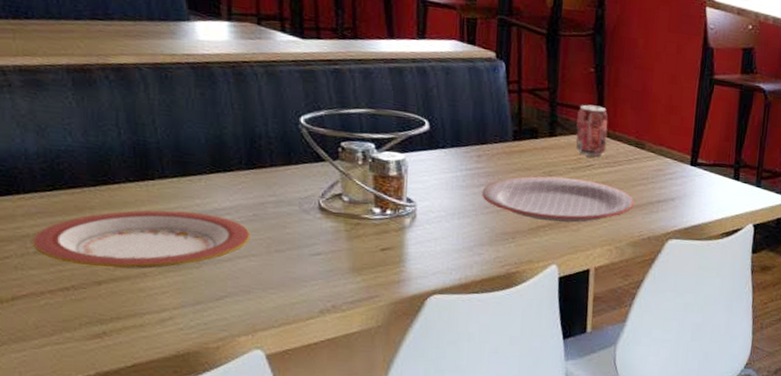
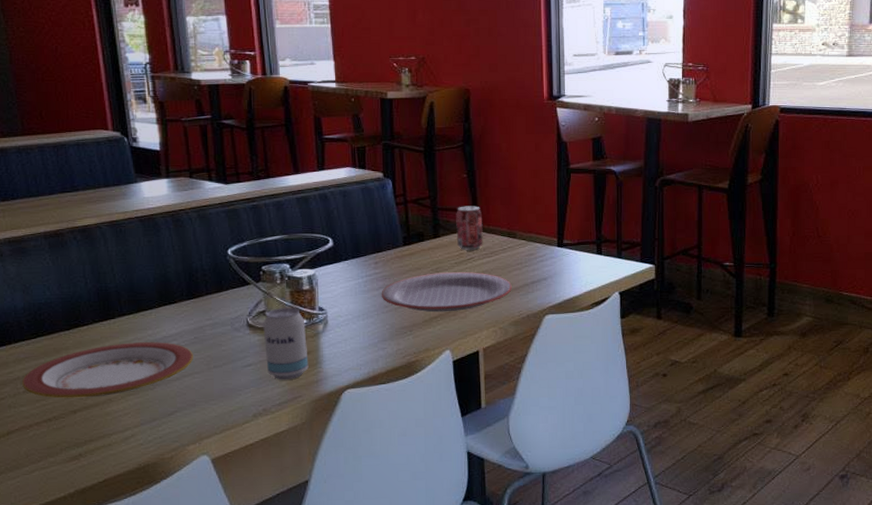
beverage can: none [338,193,390,276] -> present [263,308,309,380]

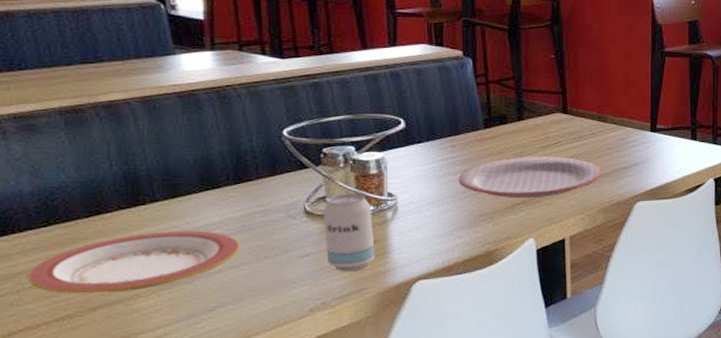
beverage can: present [456,206,483,250] -> none [542,88,571,134]

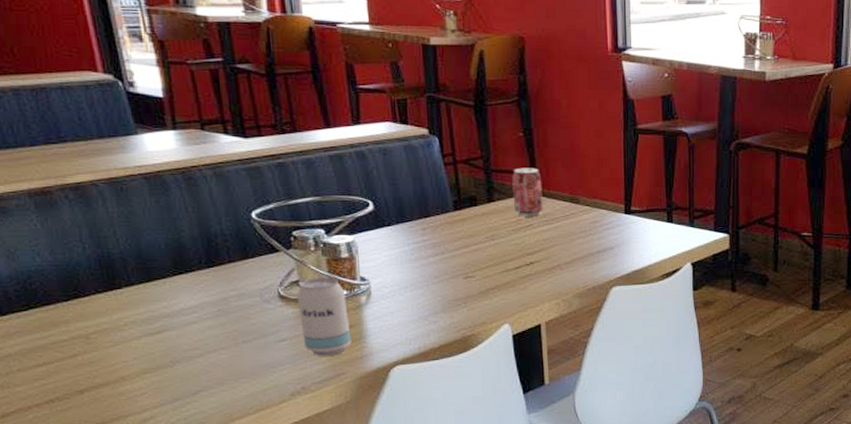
plate: present [28,230,240,294] -> none [15,314,218,377]
plate: present [458,157,601,199] -> none [430,240,576,283]
beverage can: none [542,88,571,134] -> present [512,168,543,216]

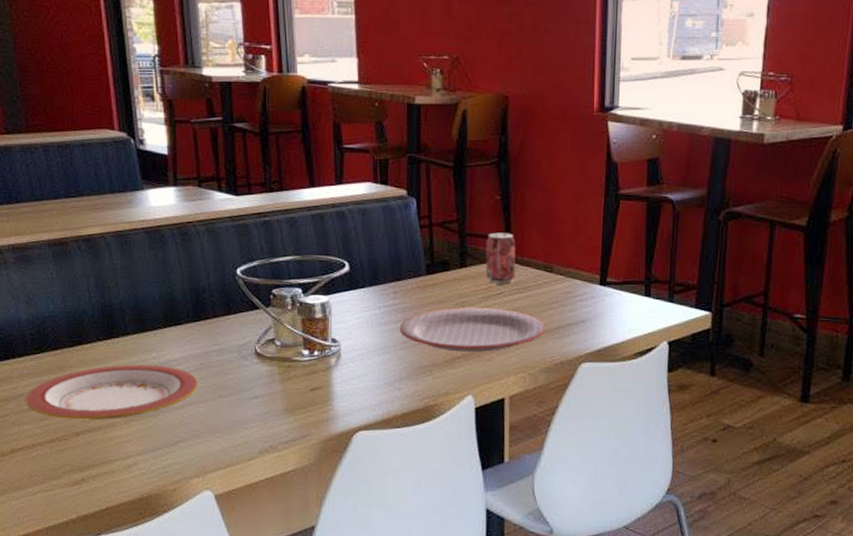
plate: none [15,314,218,377] -> present [26,364,198,420]
beverage can: present [297,277,352,356] -> none [272,337,319,416]
plate: none [430,240,576,283] -> present [399,307,545,353]

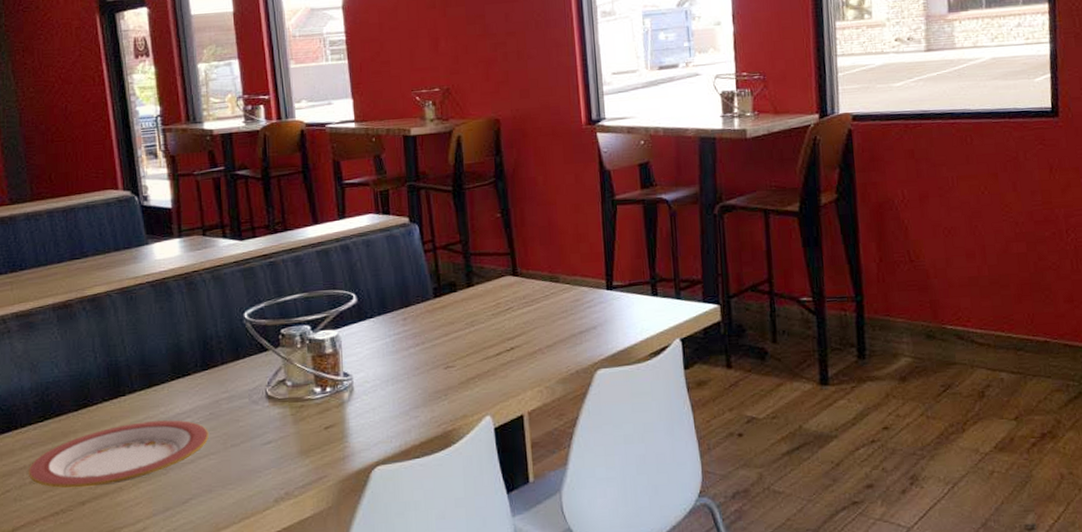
plate: present [399,307,545,353] -> none [411,323,557,373]
beverage can: present [485,232,516,284] -> none [490,248,523,299]

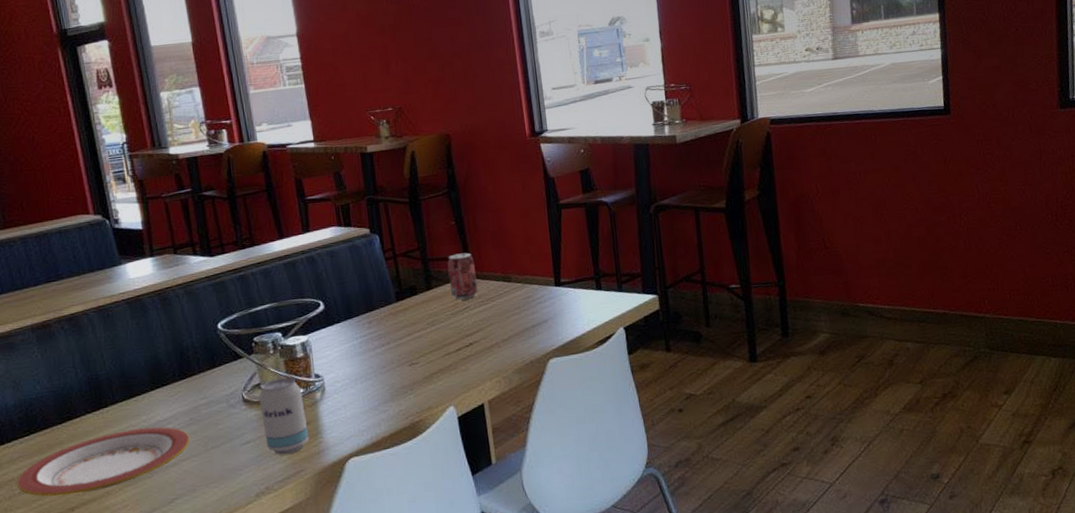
beverage can: none [283,374,334,458] -> present [259,377,309,455]
beverage can: none [490,248,523,299] -> present [447,252,478,300]

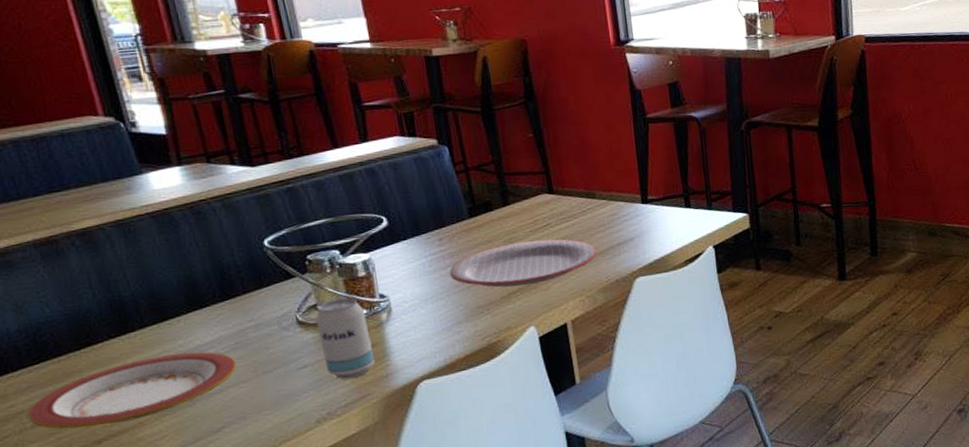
plate: none [377,321,512,368] -> present [449,239,597,288]
beverage can: present [447,252,478,300] -> none [525,167,560,217]

